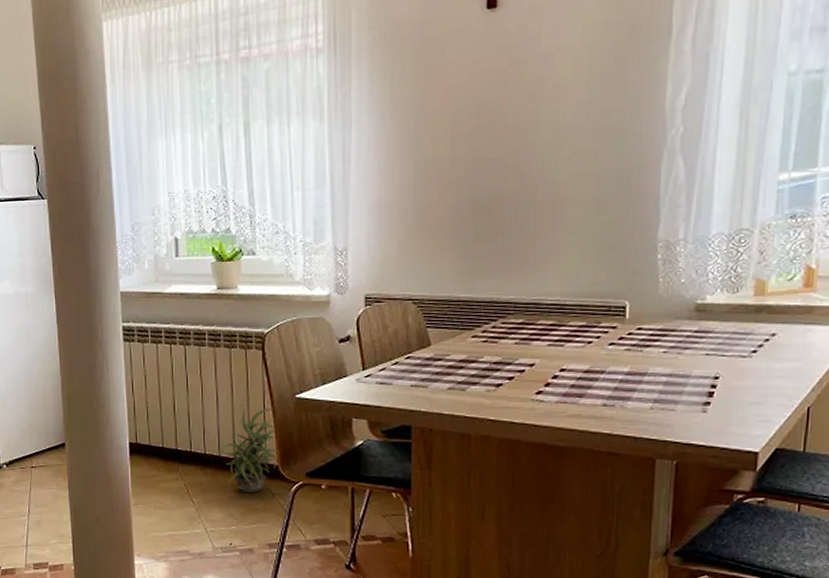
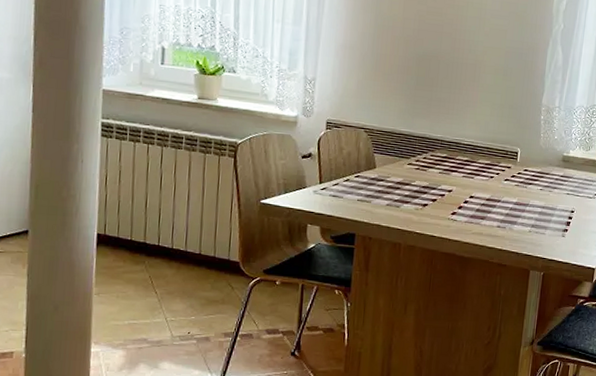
potted plant: present [217,404,279,494] -> none [184,204,241,287]

